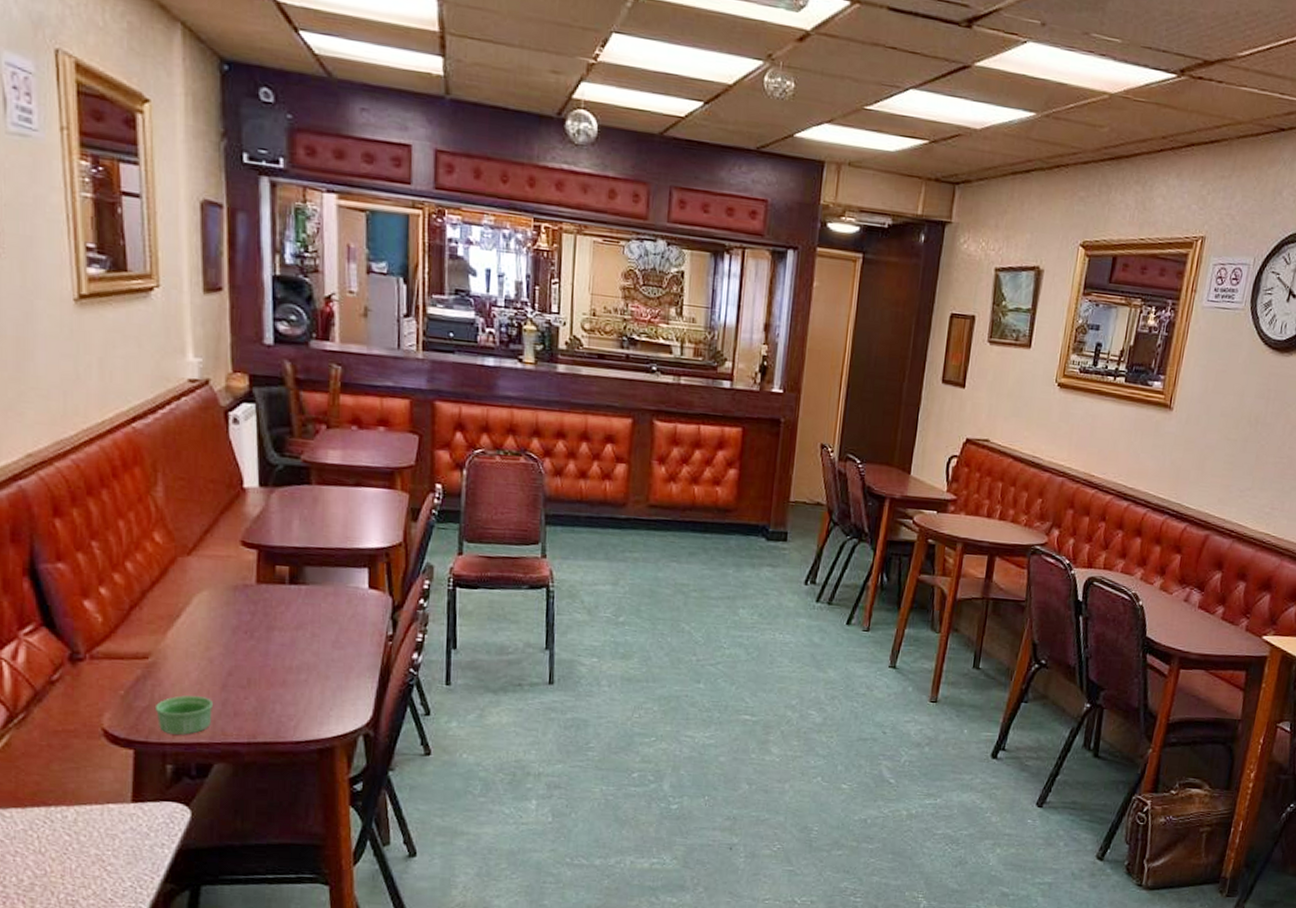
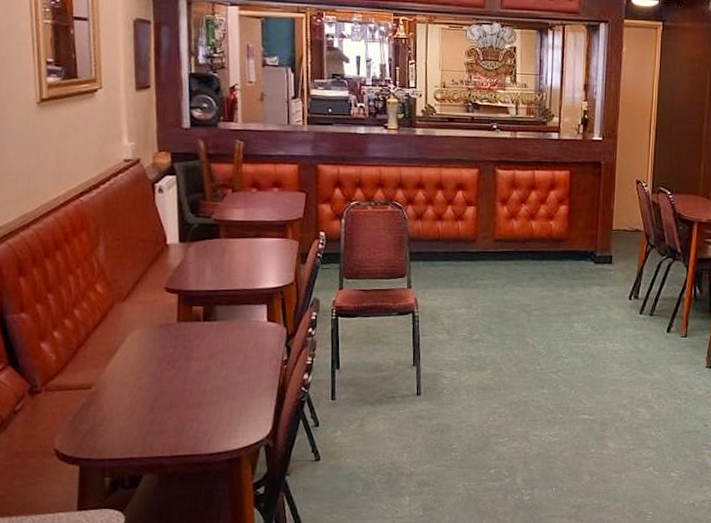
ramekin: present [154,695,213,735] -> none [96,418,142,452]

